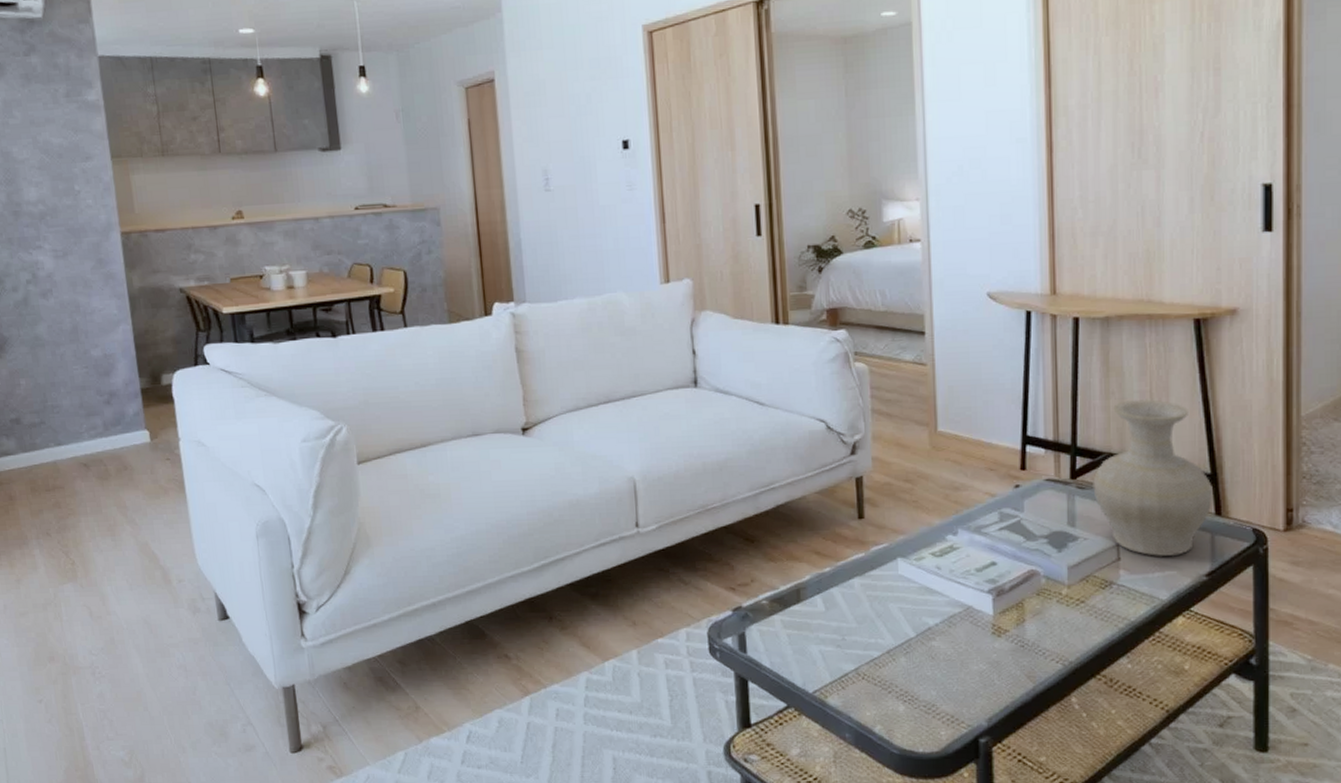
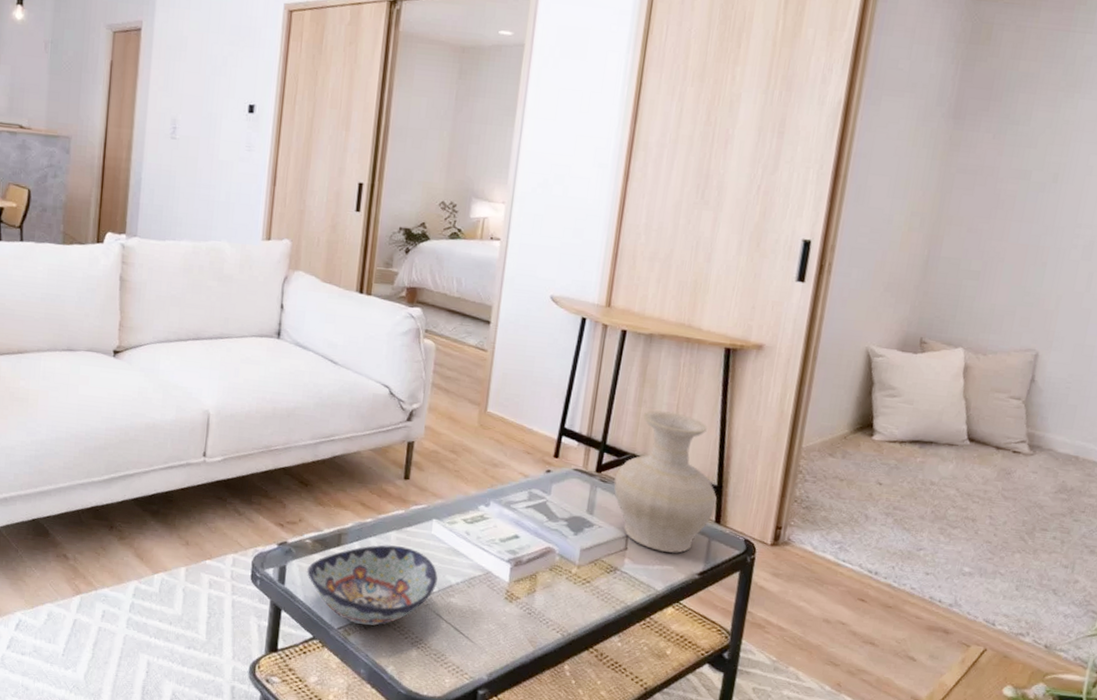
decorative bowl: none [769,593,914,685] -> present [307,545,438,626]

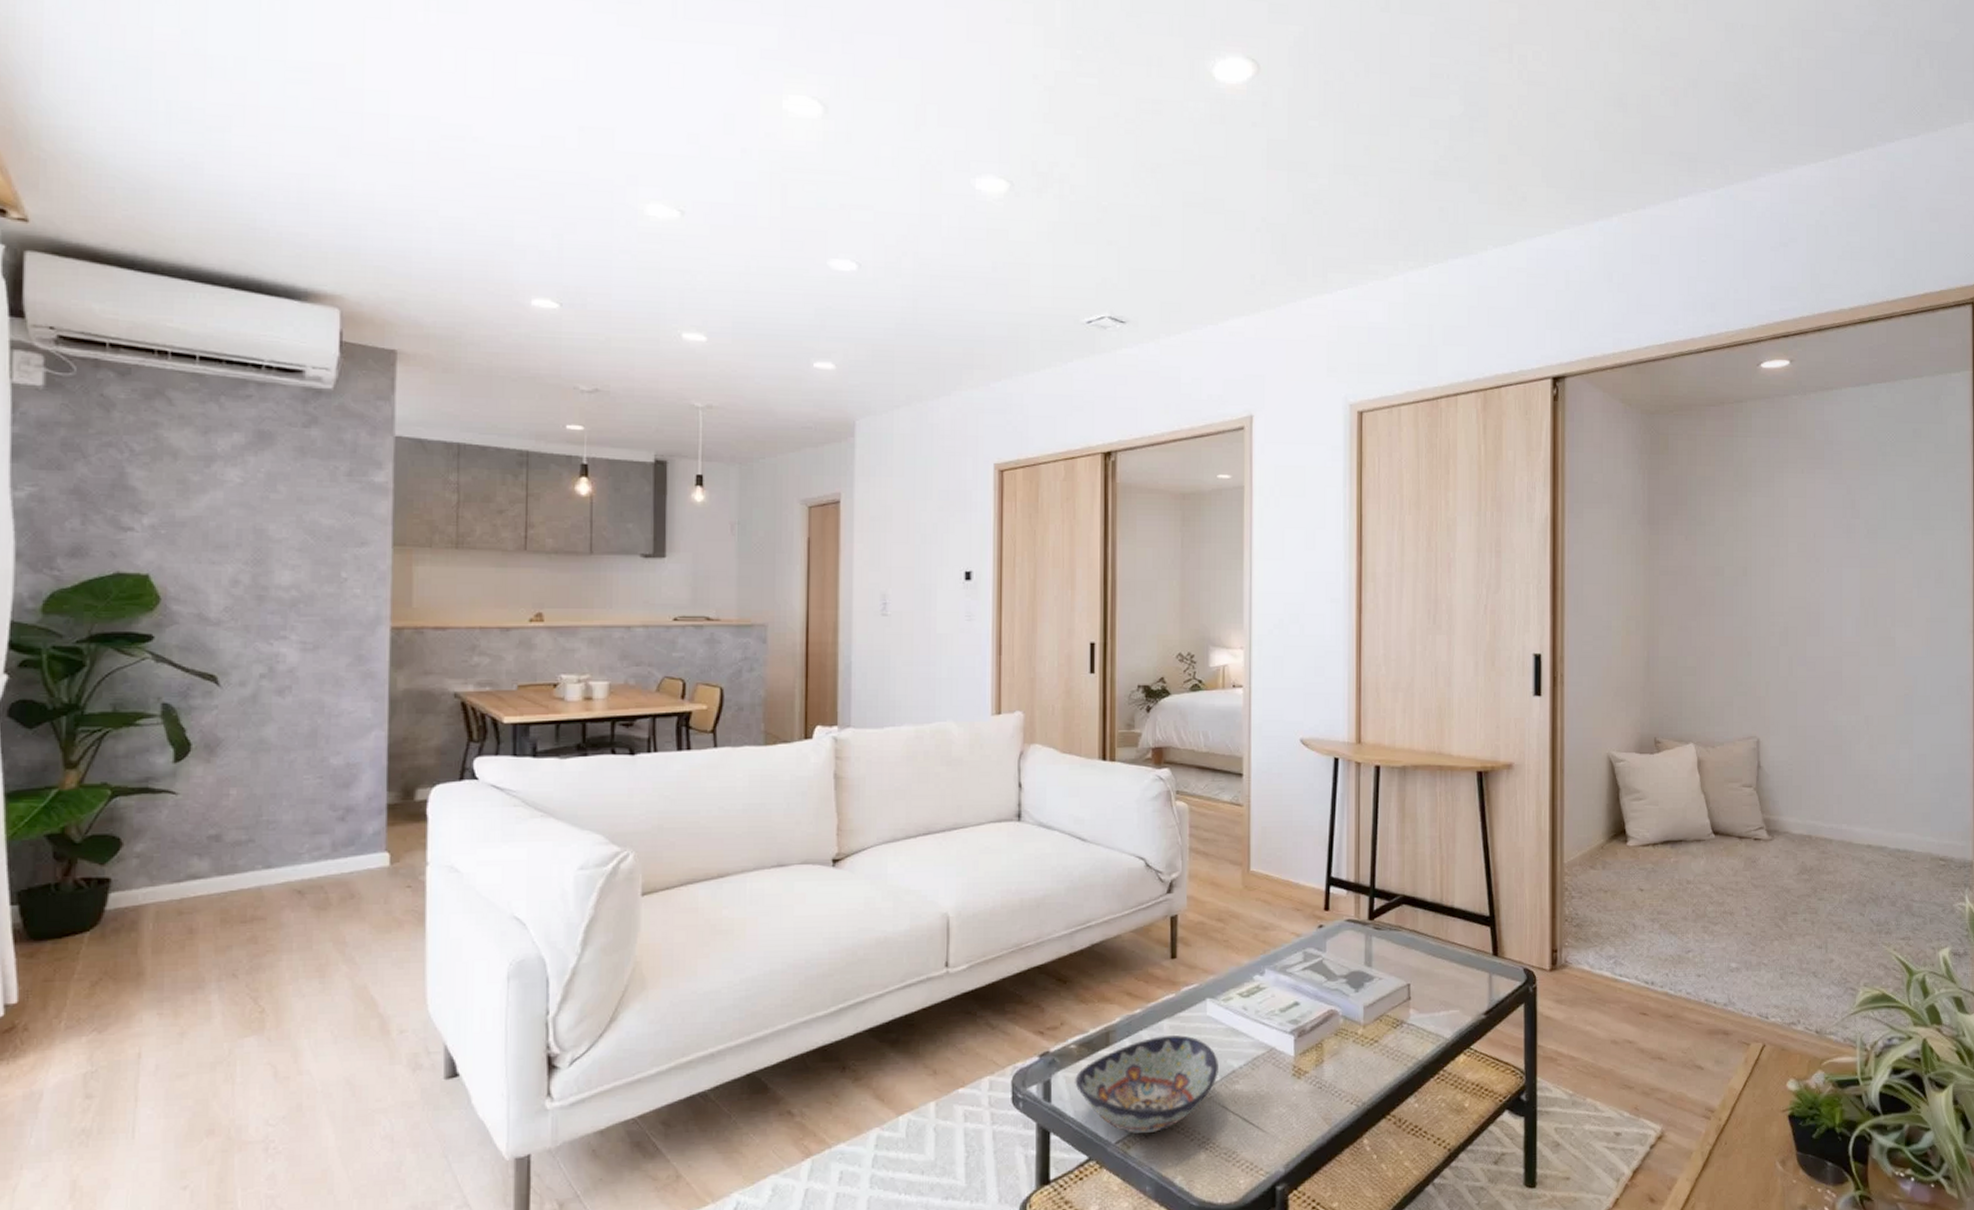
vase: present [613,410,717,553] -> none [1388,845,1491,995]

